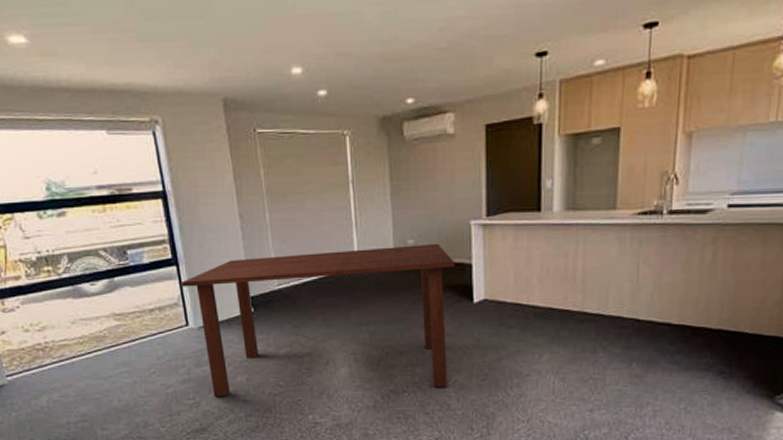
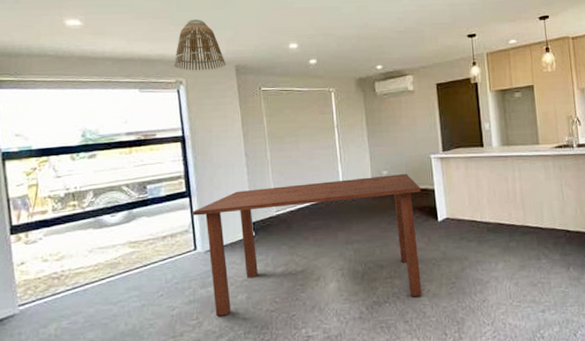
lamp shade: none [145,33,212,106] -> present [174,19,227,71]

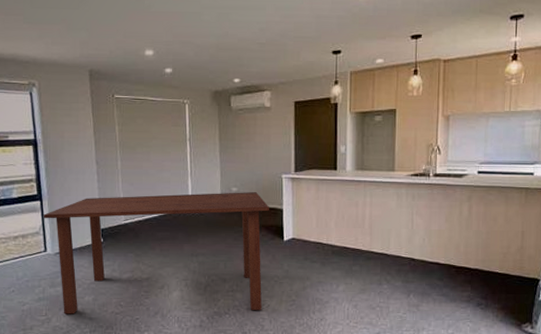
lamp shade: present [174,19,227,71] -> none [26,18,80,74]

